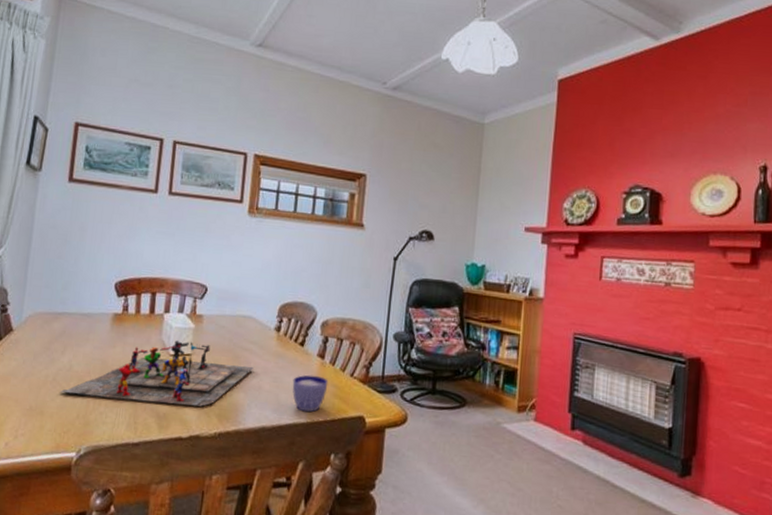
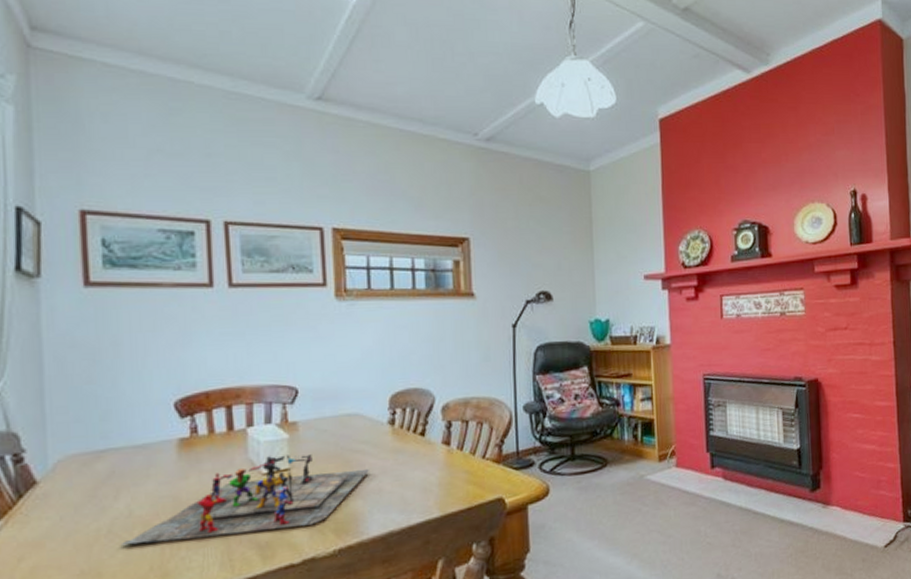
cup: present [292,374,328,413] -> none [417,464,459,507]

